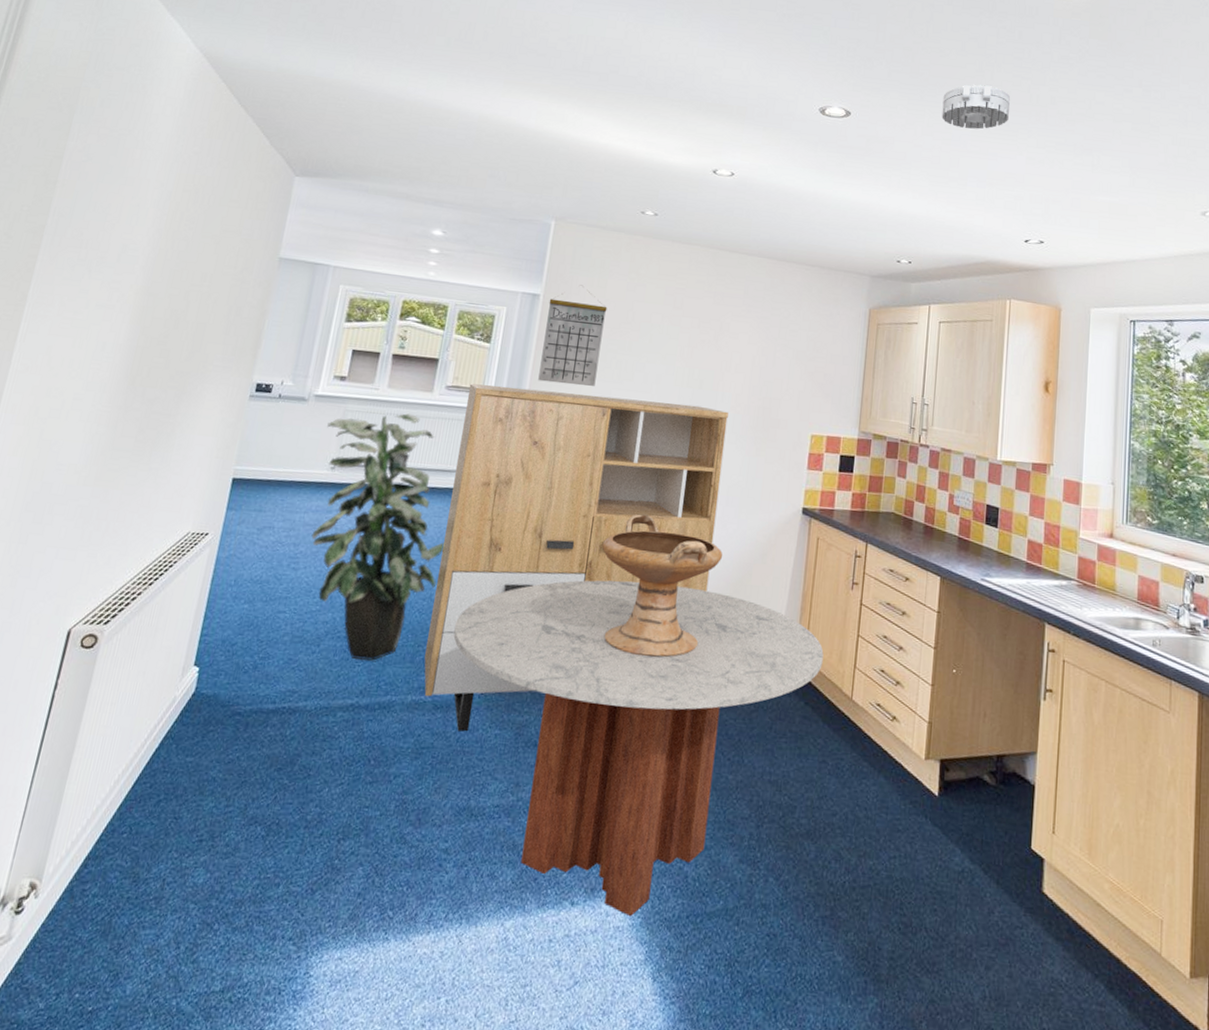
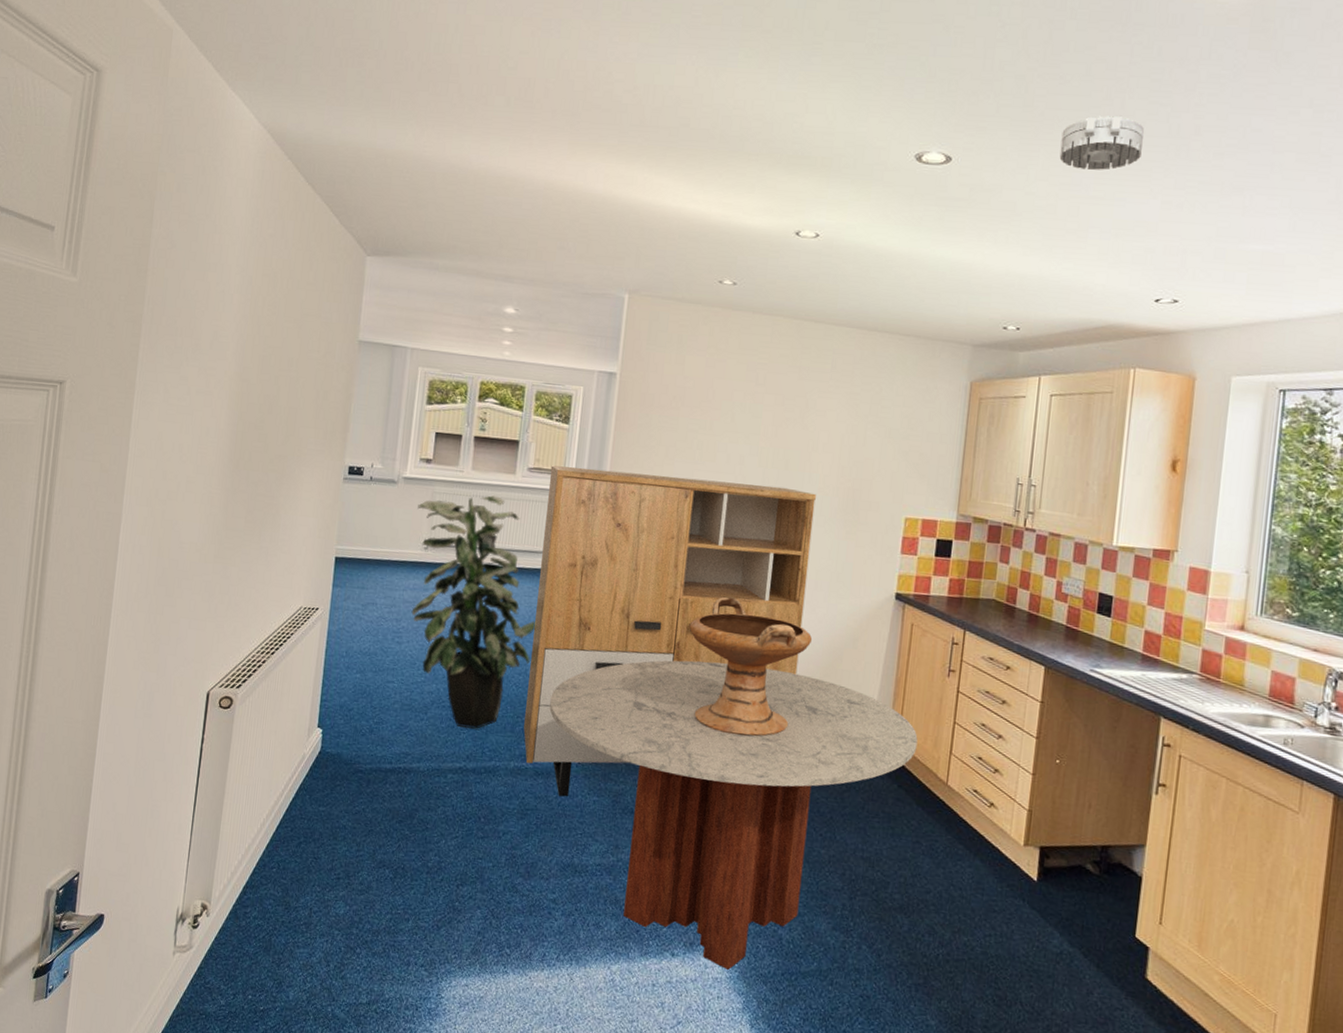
calendar: present [538,285,607,387] -> none [618,362,686,468]

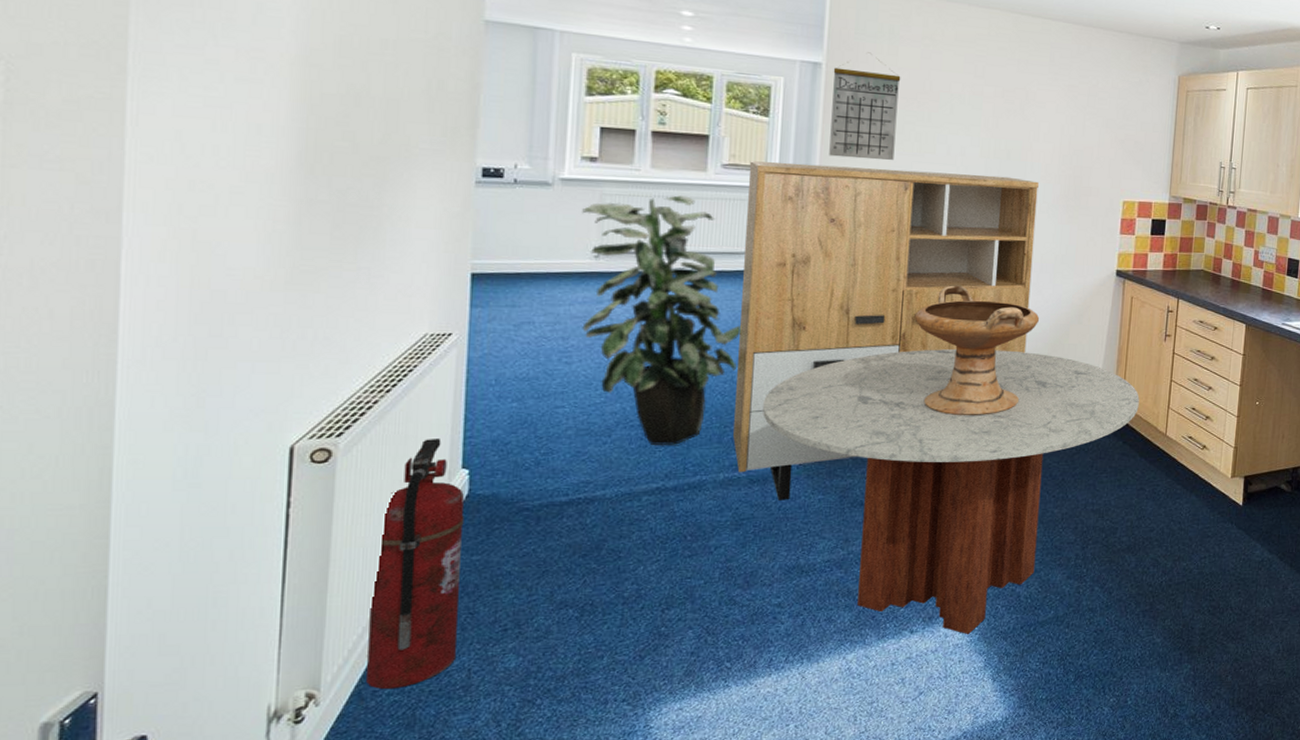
fire extinguisher: none [241,698,318,914] -> present [366,437,464,690]
calendar: none [618,362,686,468] -> present [829,52,901,161]

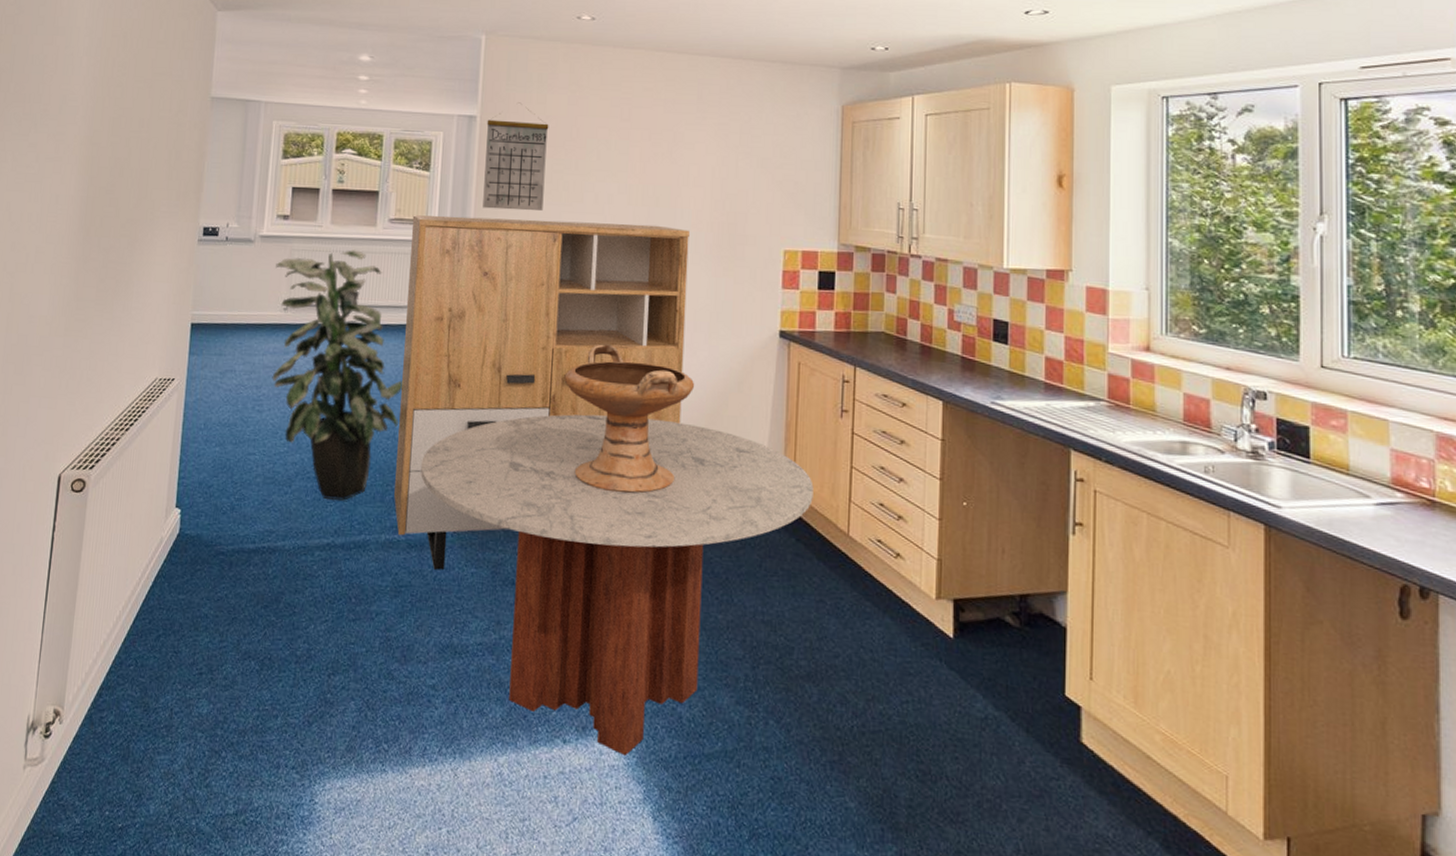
fire extinguisher: present [366,437,464,690] -> none [96,476,176,718]

